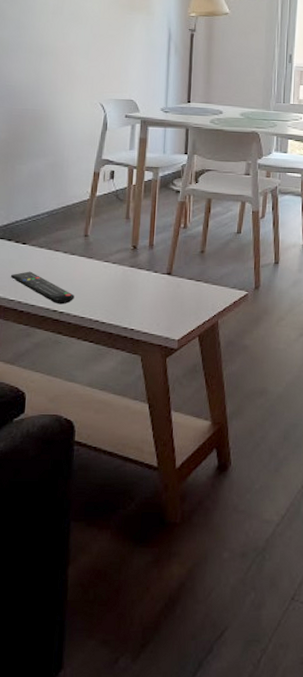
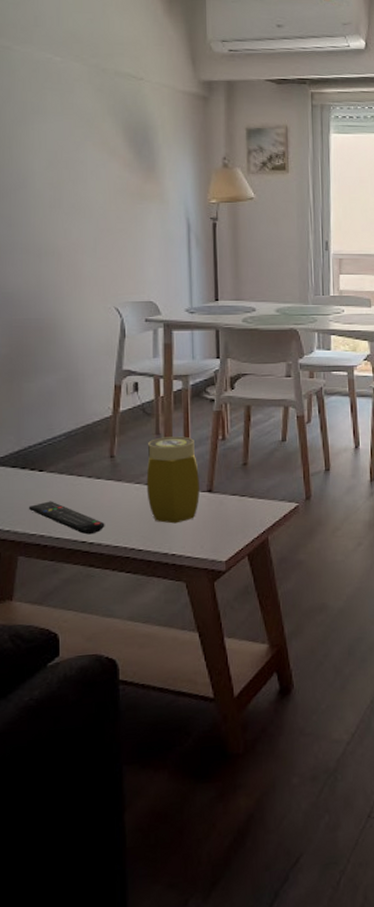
jar: none [113,221,161,301] -> present [146,436,200,524]

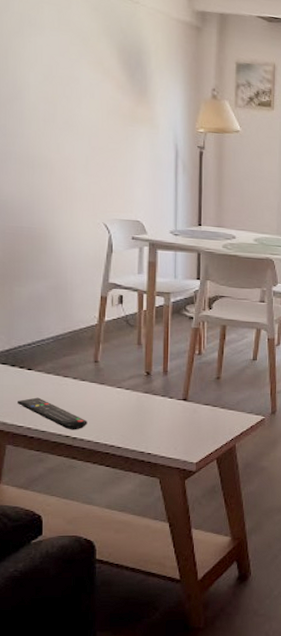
jar: present [146,436,200,524] -> none [127,347,176,426]

